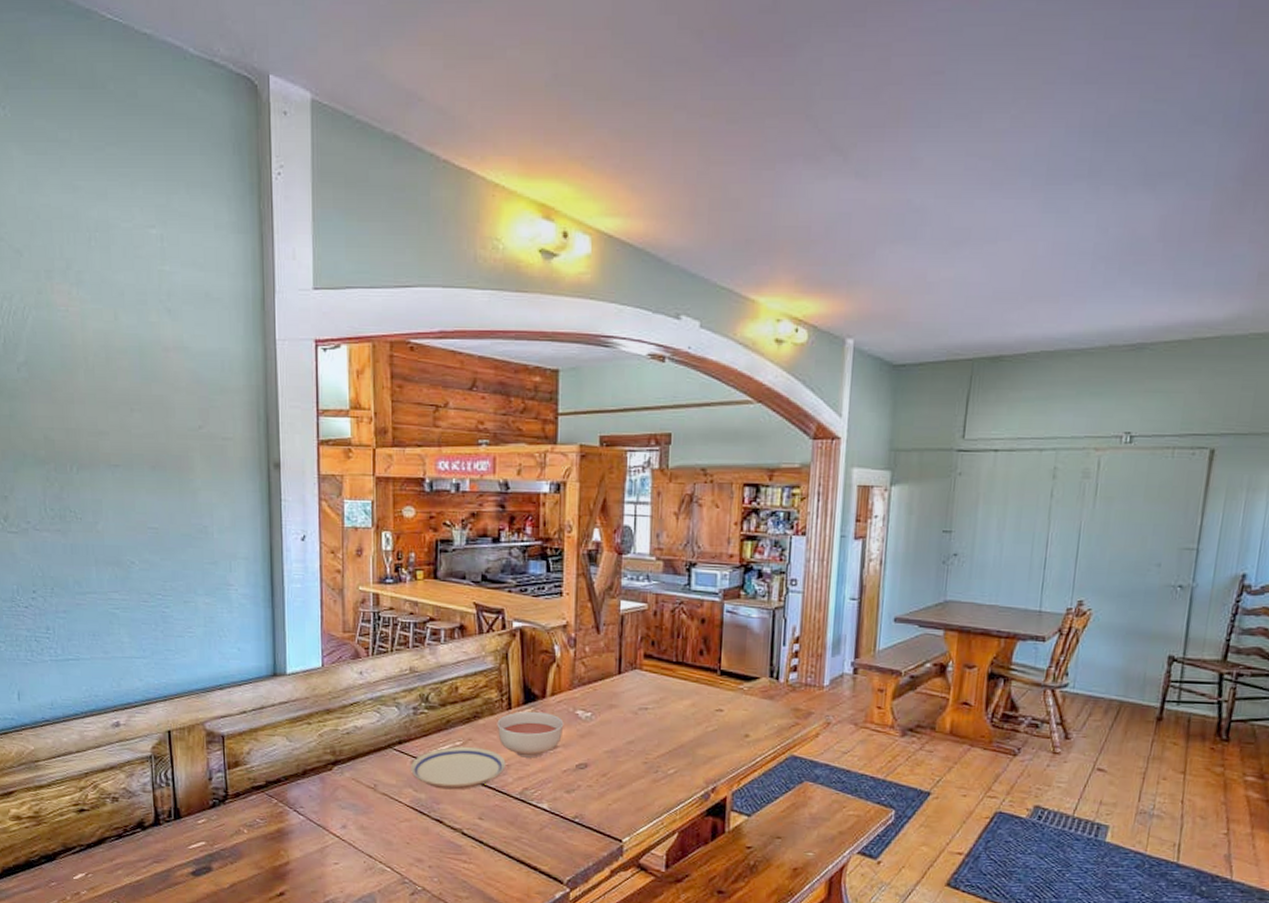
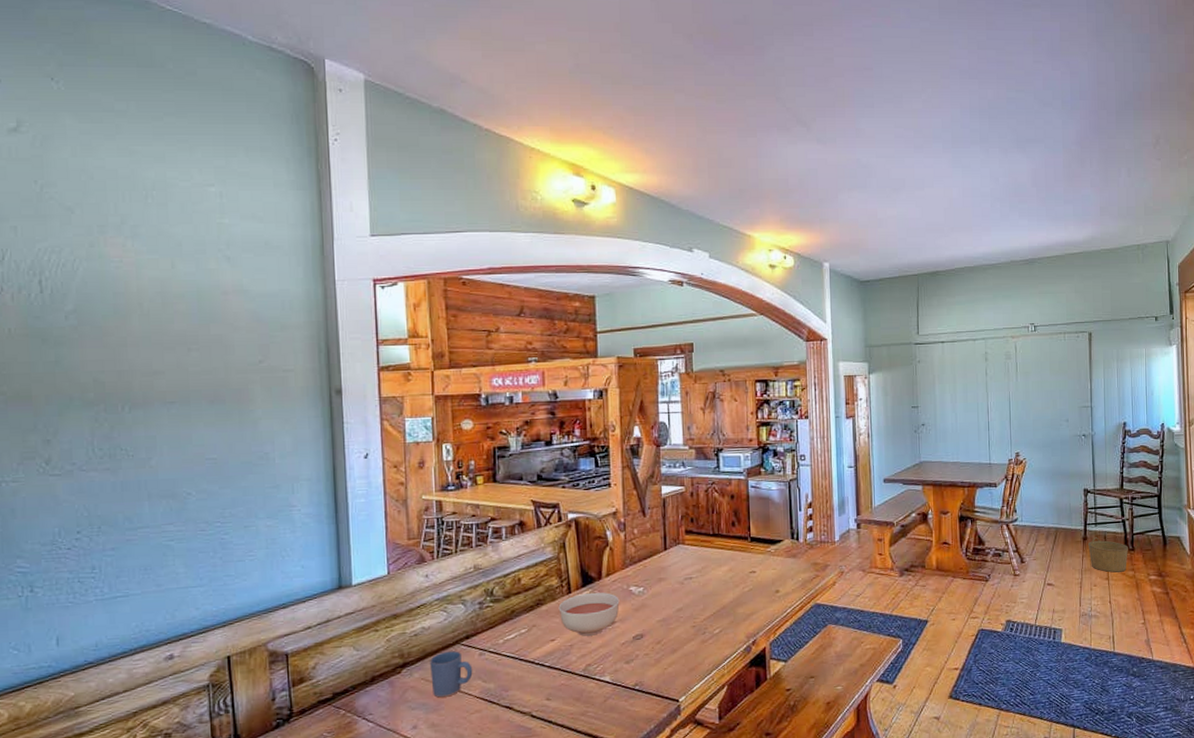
mug: none [361,754,404,801] -> present [430,651,473,698]
plate: present [411,747,506,790] -> none [479,632,569,677]
basket: none [1162,719,1221,767] -> present [1088,537,1128,573]

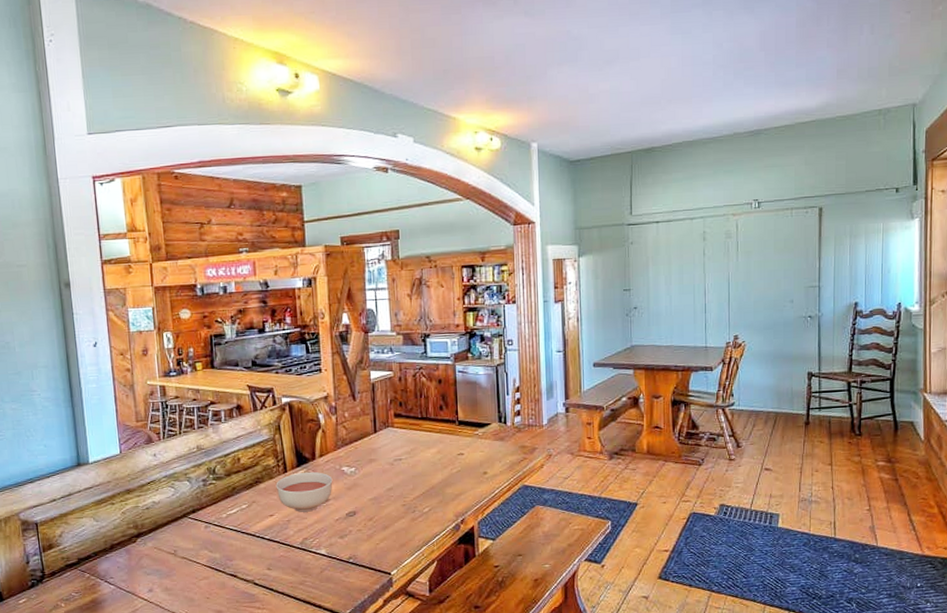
mug: present [430,651,473,698] -> none [161,523,200,565]
basket: present [1088,537,1128,573] -> none [811,422,855,458]

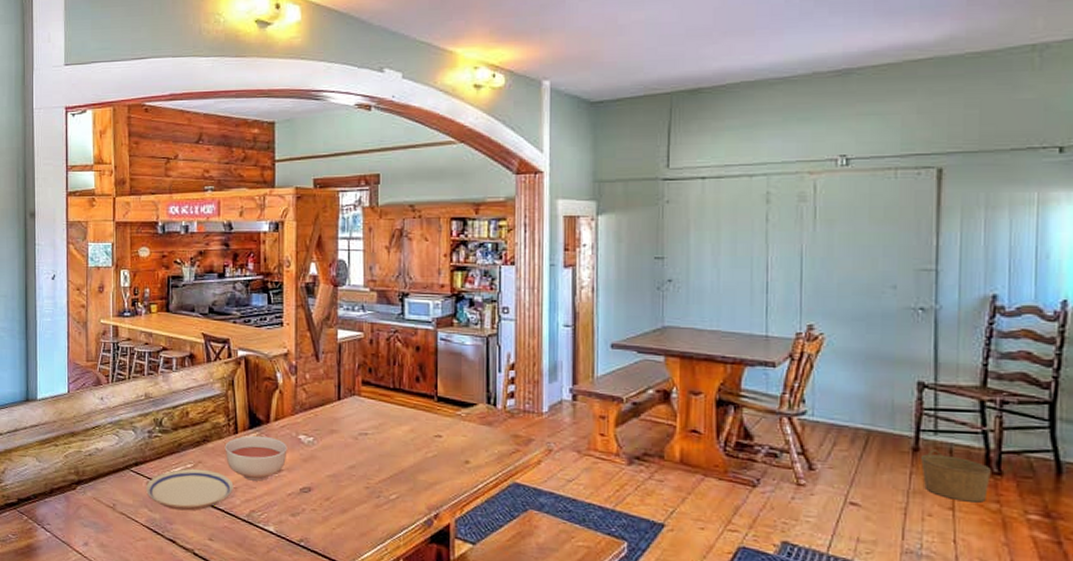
plate: none [205,508,287,548] -> present [146,469,234,511]
basket: none [811,422,855,458] -> present [921,449,991,503]

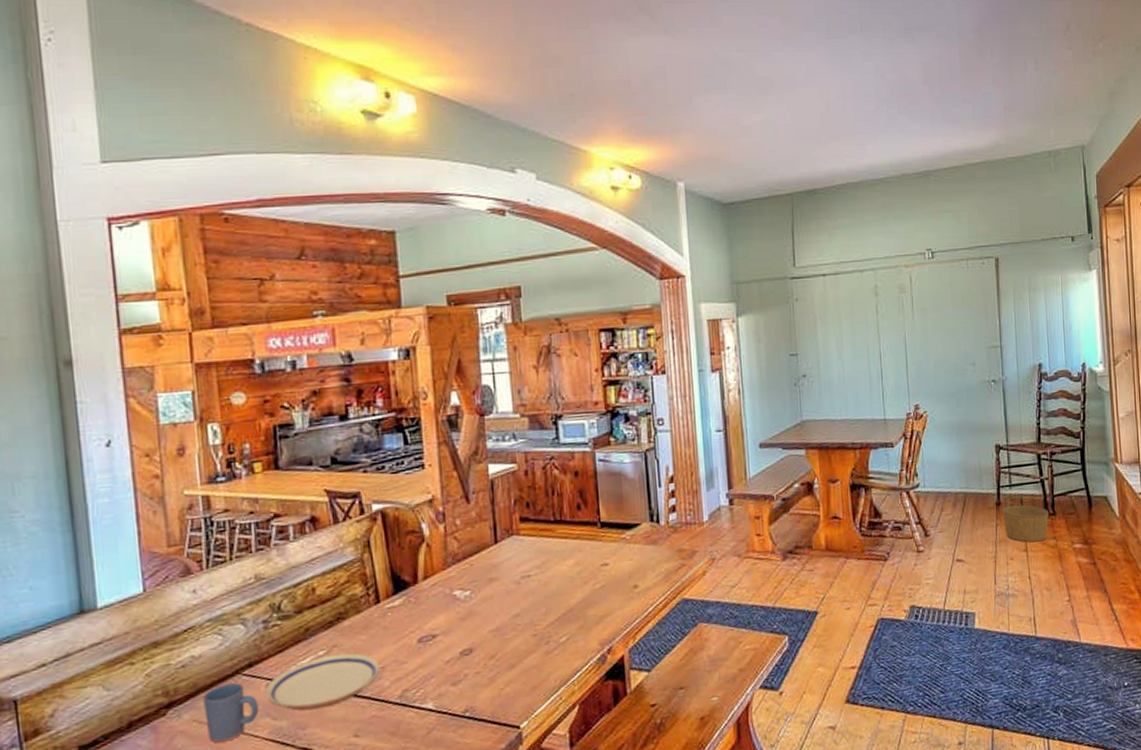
mug: none [102,475,140,520] -> present [203,683,259,743]
bowl: present [224,435,287,481] -> none [364,599,442,655]

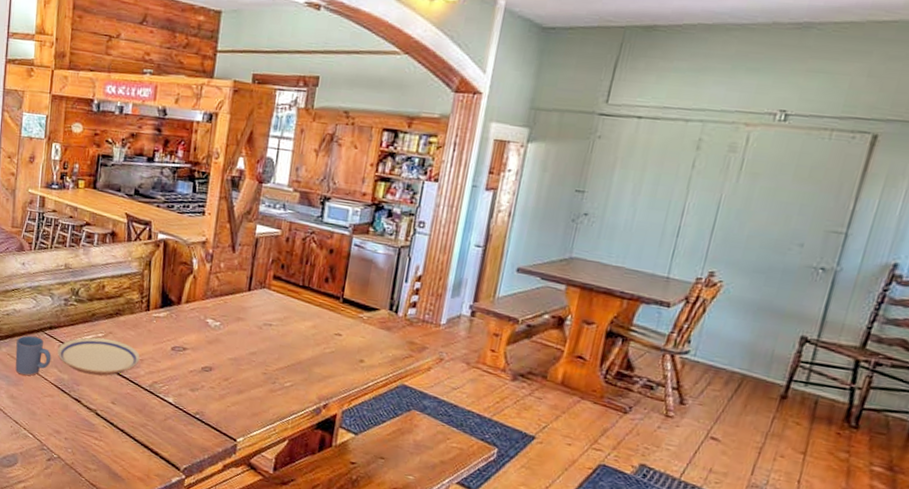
basket: present [1002,501,1049,543] -> none [783,399,850,451]

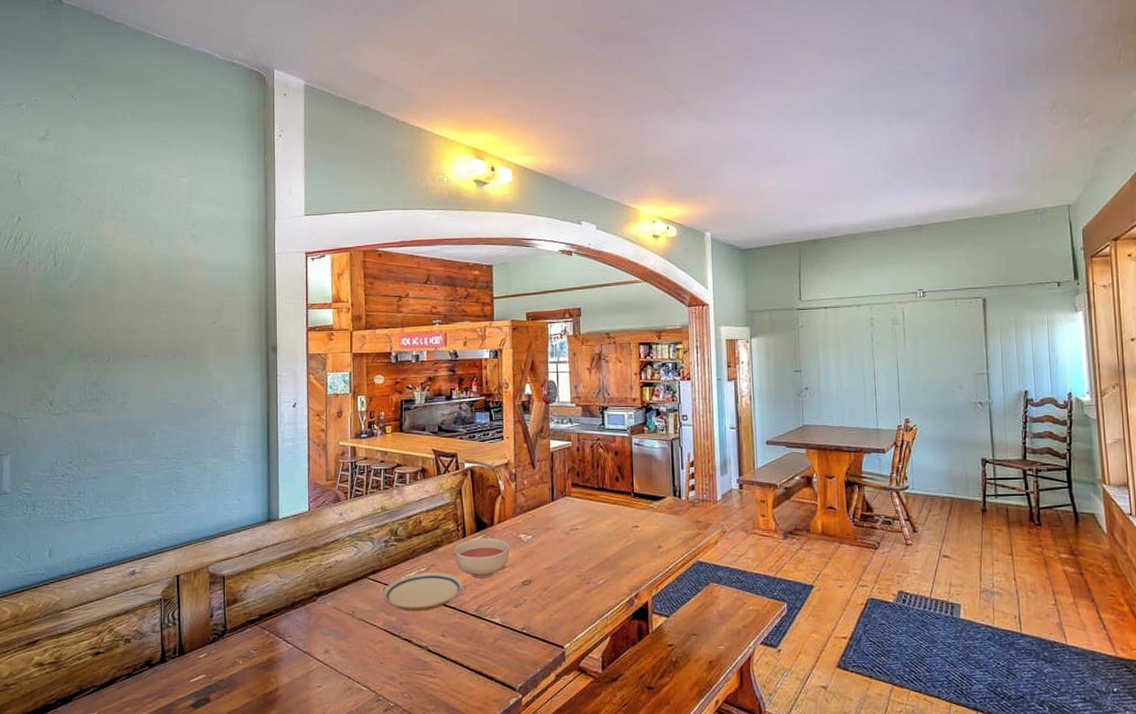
mug: present [15,335,52,376] -> none [341,584,378,626]
bowl: none [135,314,195,357] -> present [454,537,510,578]

